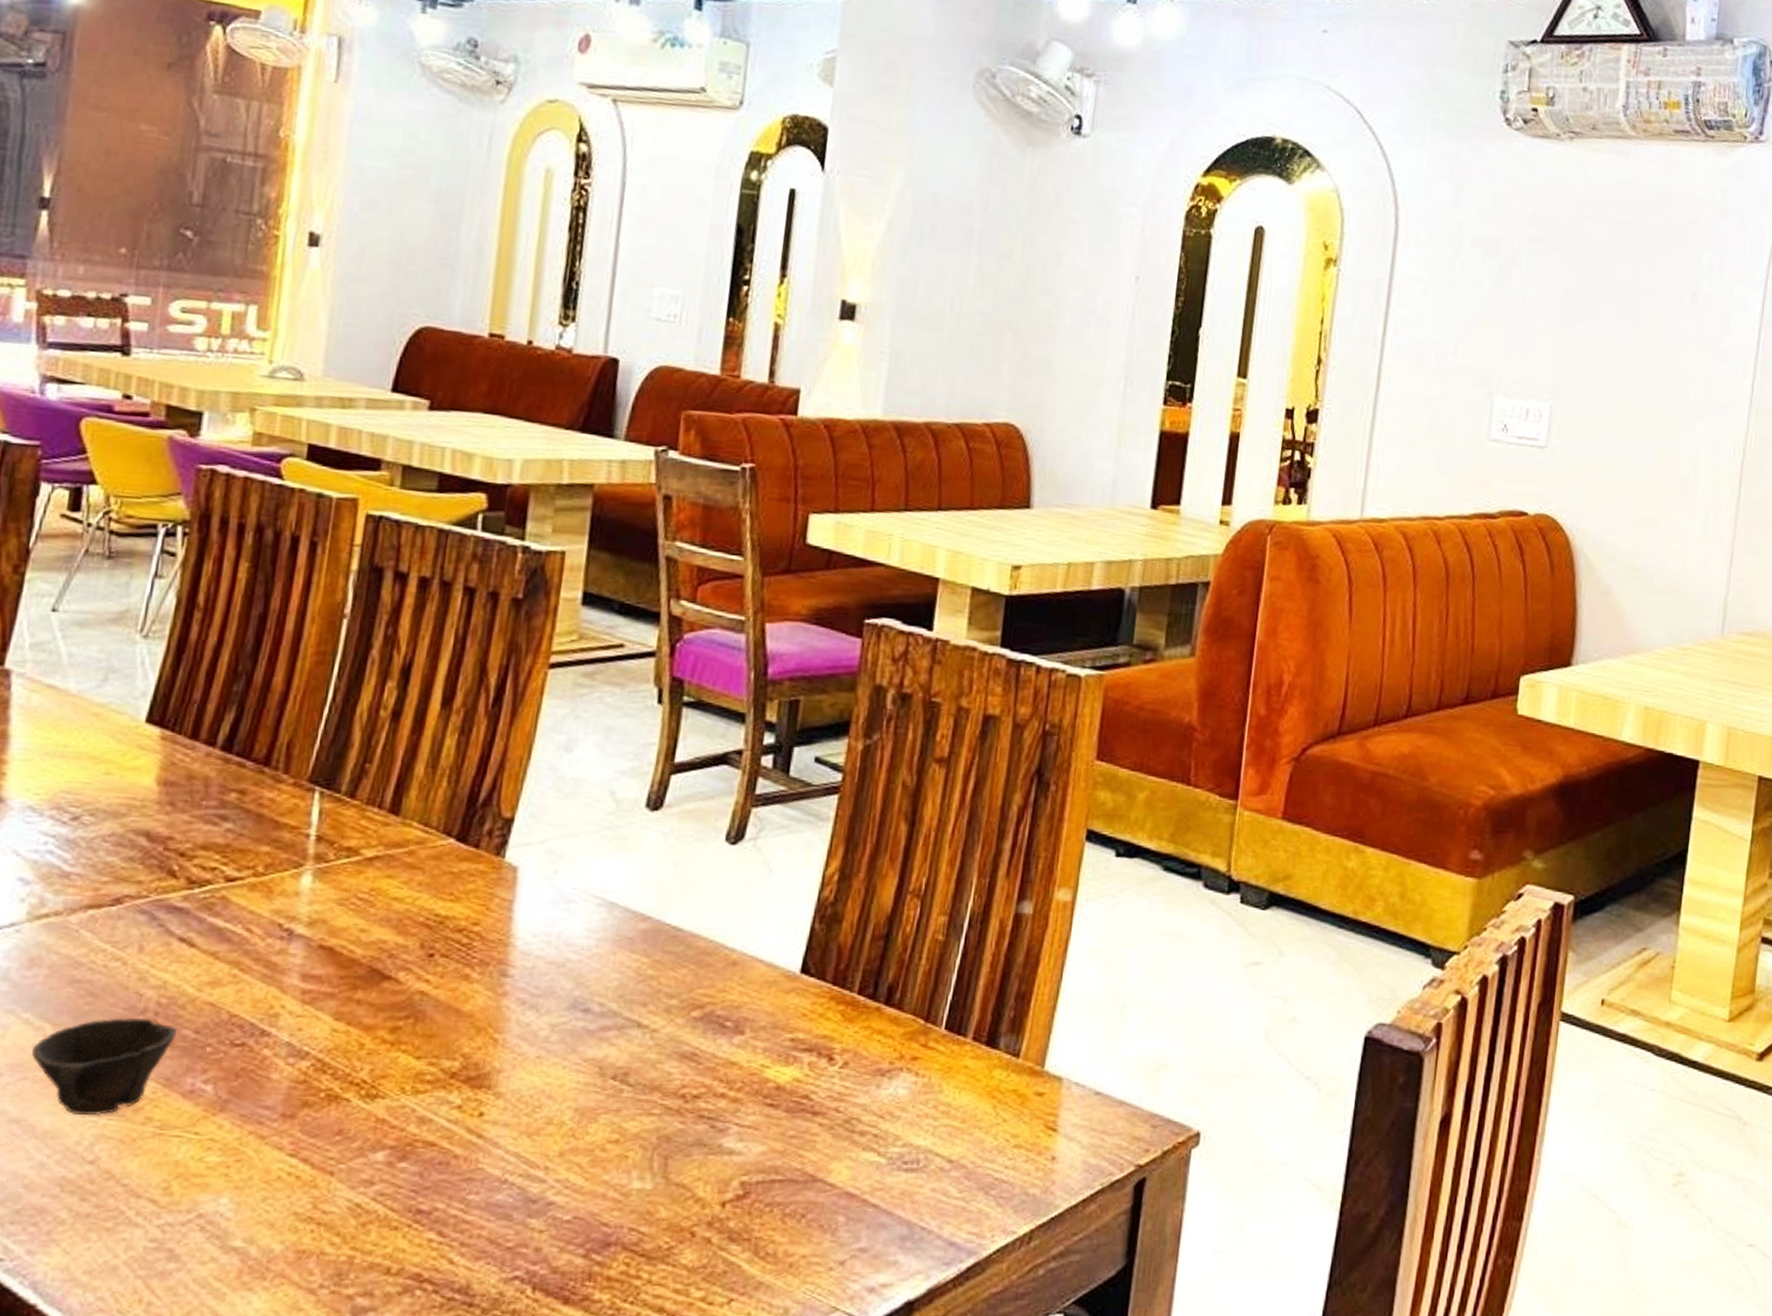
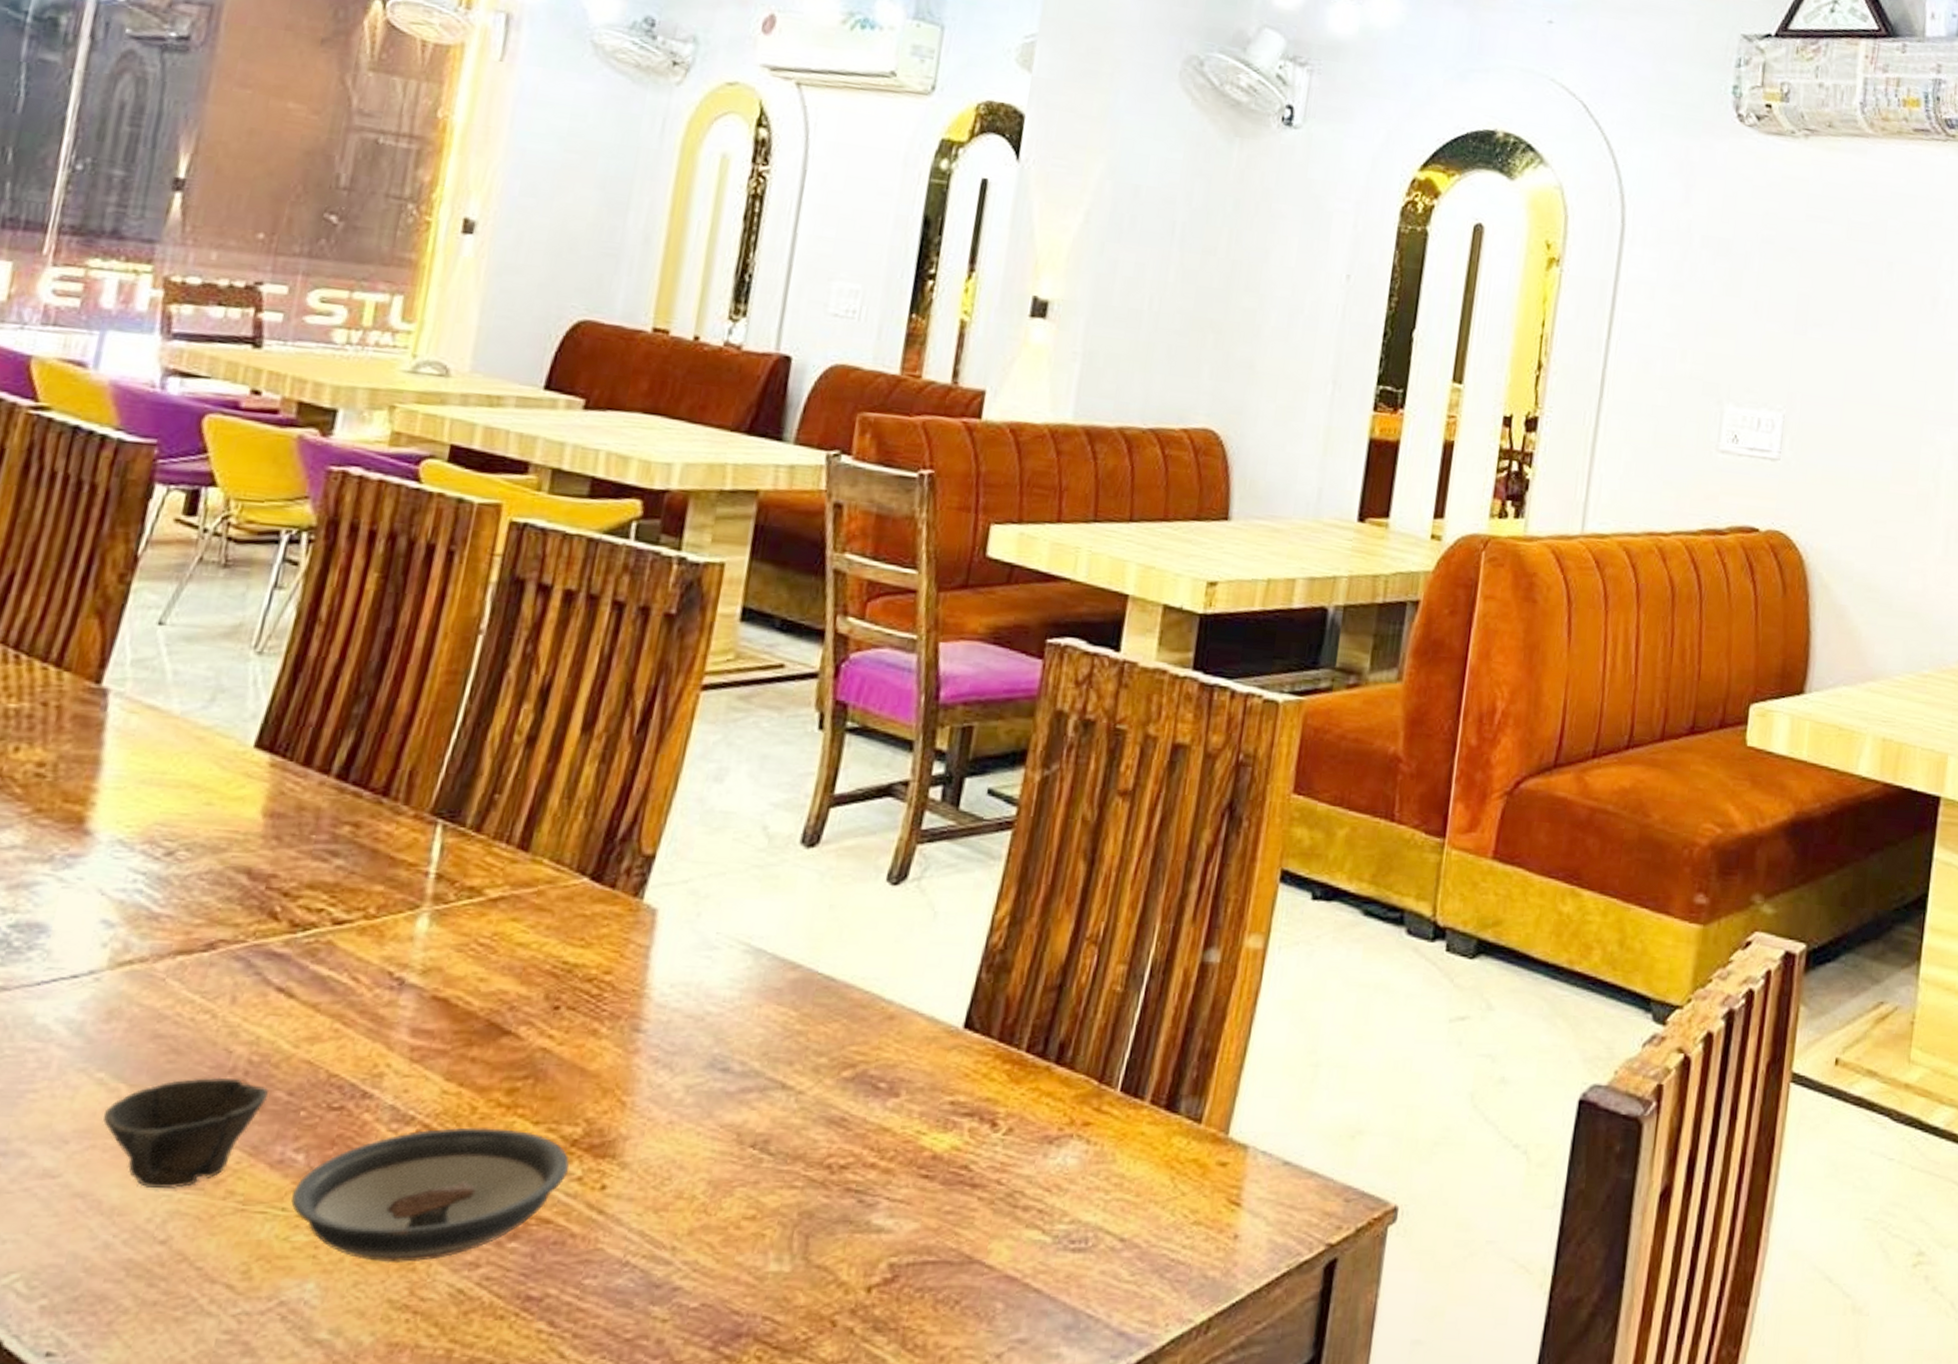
saucer: none [203,1061,449,1181] -> present [291,1127,569,1263]

